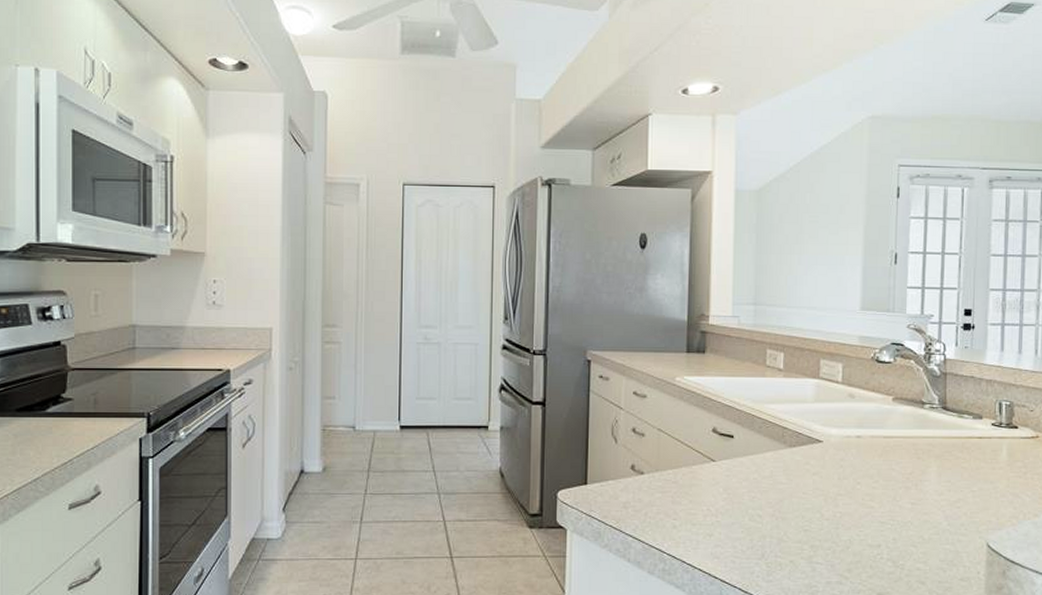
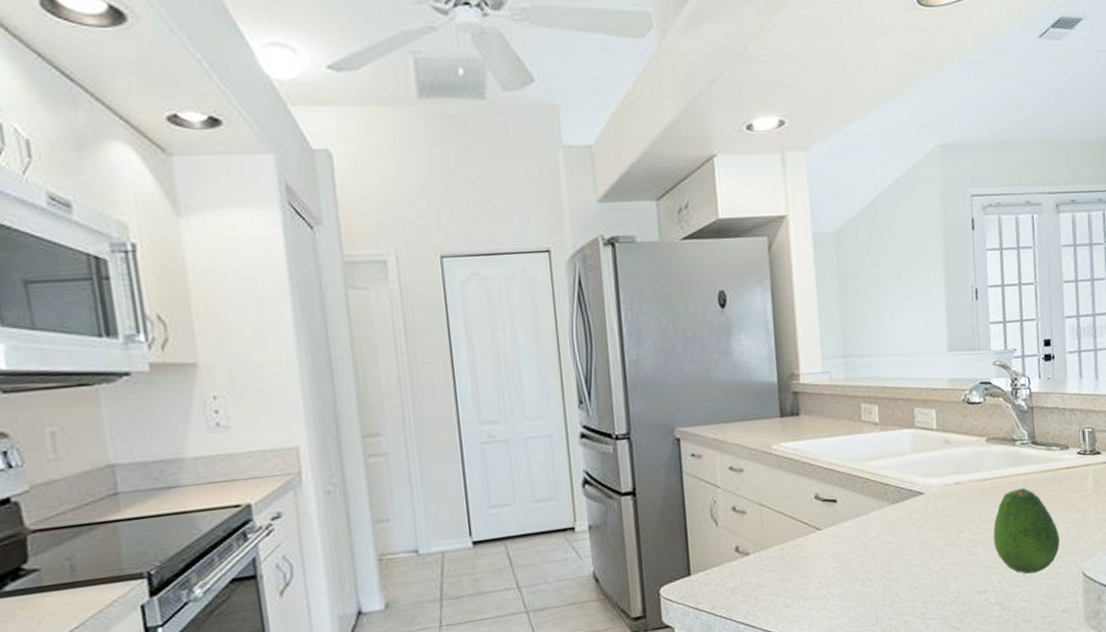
fruit: none [891,451,965,537] -> present [993,488,1060,575]

